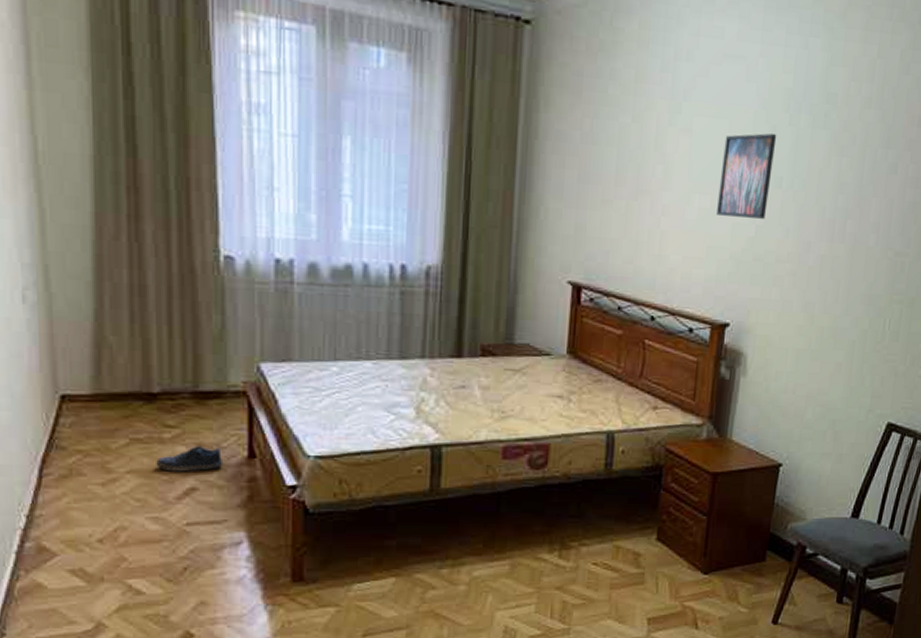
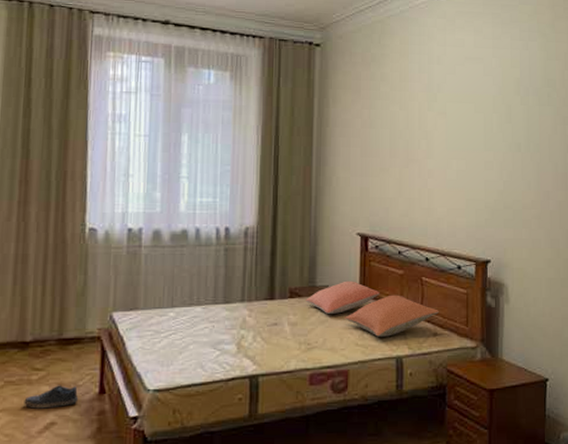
pillow: none [501,339,592,378] -> present [306,280,380,314]
pillow: none [548,359,663,408] -> present [345,295,440,337]
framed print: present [717,133,777,219] -> none [471,112,513,176]

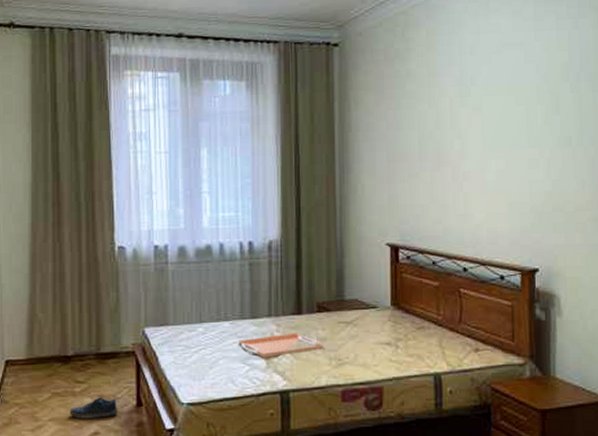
serving tray: none [209,318,294,343] -> present [238,333,323,358]
pillow: present [306,280,380,314] -> none [334,293,414,328]
pillow: present [345,295,440,337] -> none [376,308,481,352]

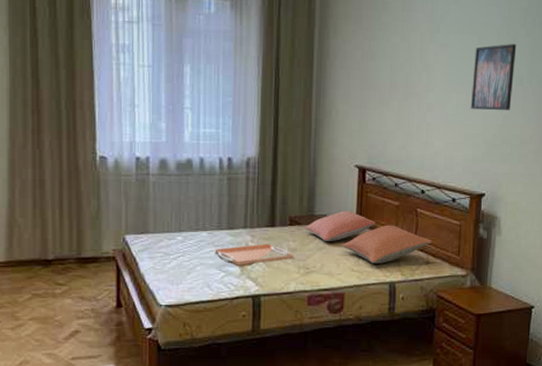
shoe: present [70,397,118,419] -> none [50,298,99,319]
pillow: none [334,293,414,328] -> present [305,210,376,241]
pillow: none [376,308,481,352] -> present [341,225,433,264]
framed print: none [512,102,561,175] -> present [471,44,517,110]

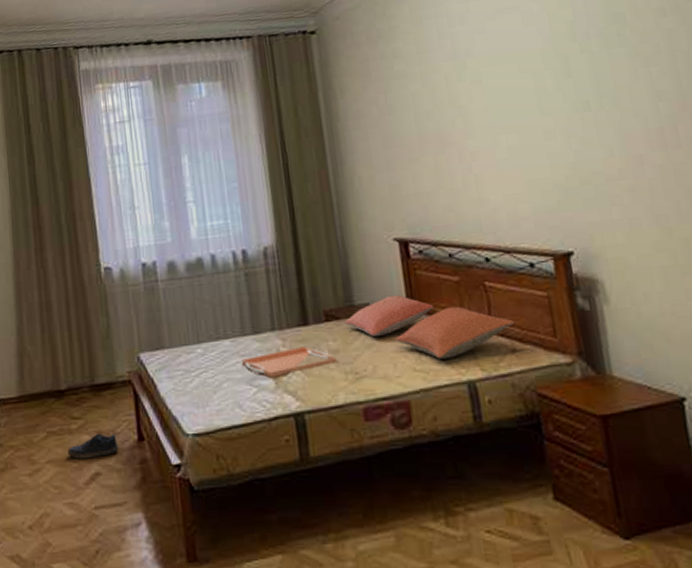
shoe: none [50,298,99,319] -> present [67,433,119,459]
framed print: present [471,44,517,110] -> none [517,64,582,150]

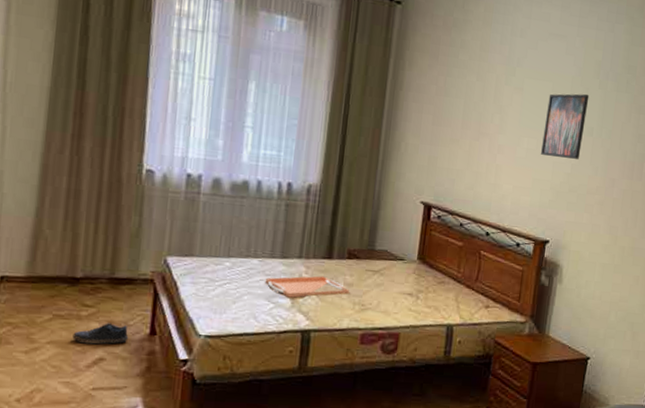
pillow: present [345,294,434,336] -> none [363,247,438,279]
pillow: present [394,306,515,359] -> none [400,265,494,305]
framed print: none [517,64,582,150] -> present [541,93,590,159]

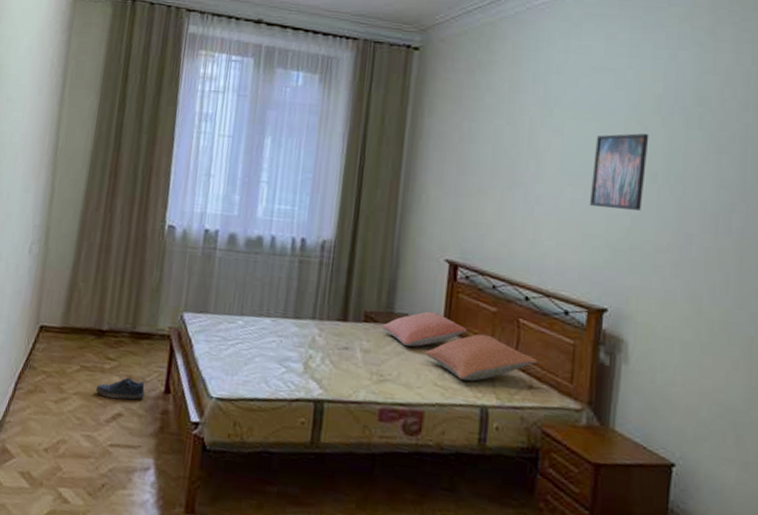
serving tray: present [265,276,349,298] -> none [277,339,366,363]
pillow: none [363,247,438,279] -> present [381,311,467,347]
pillow: none [400,265,494,305] -> present [424,334,538,381]

